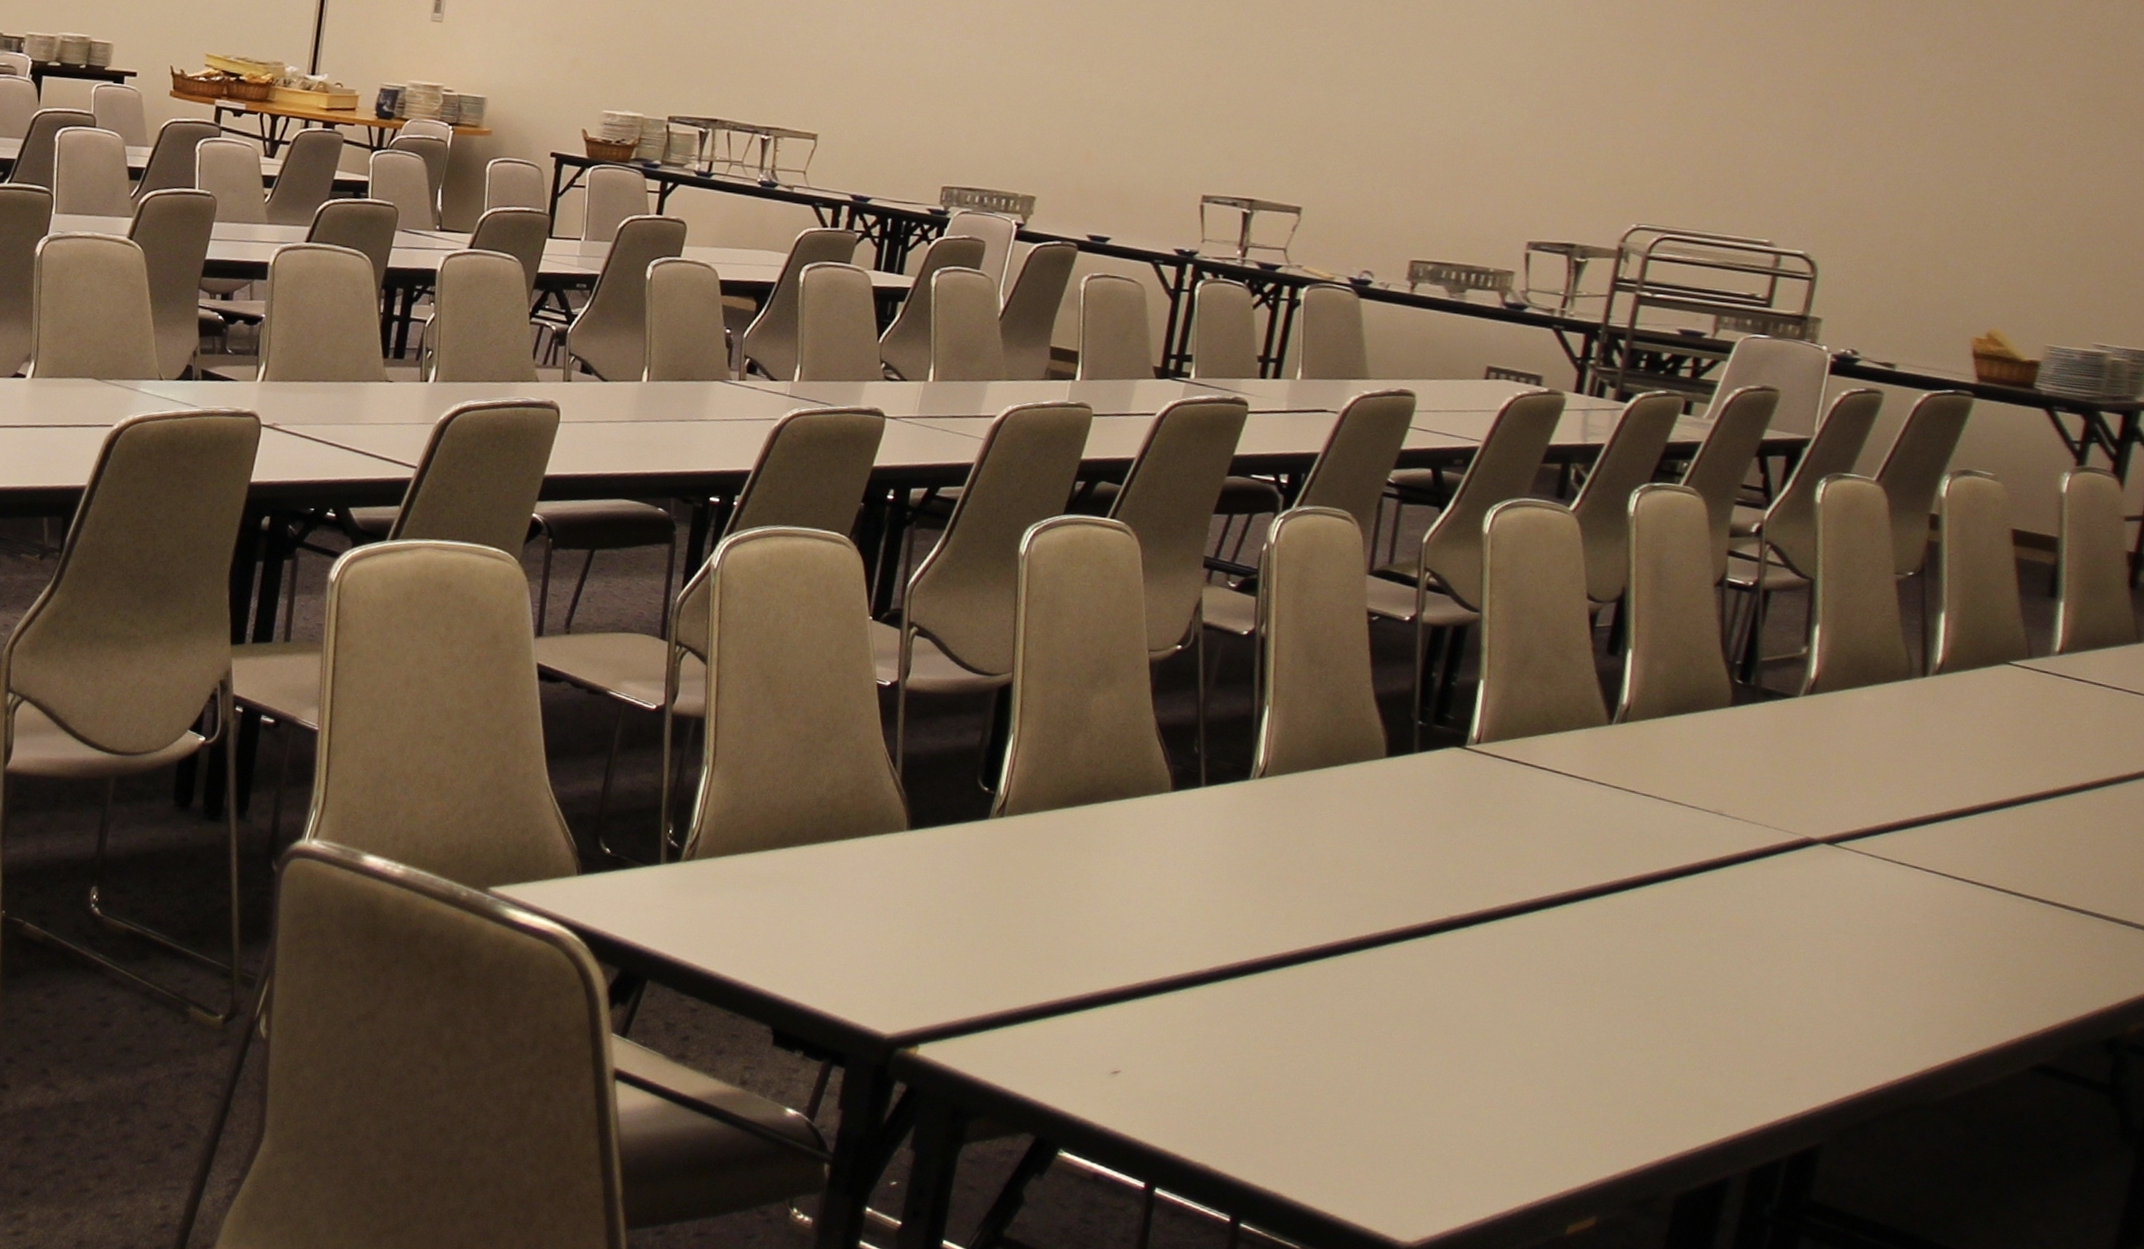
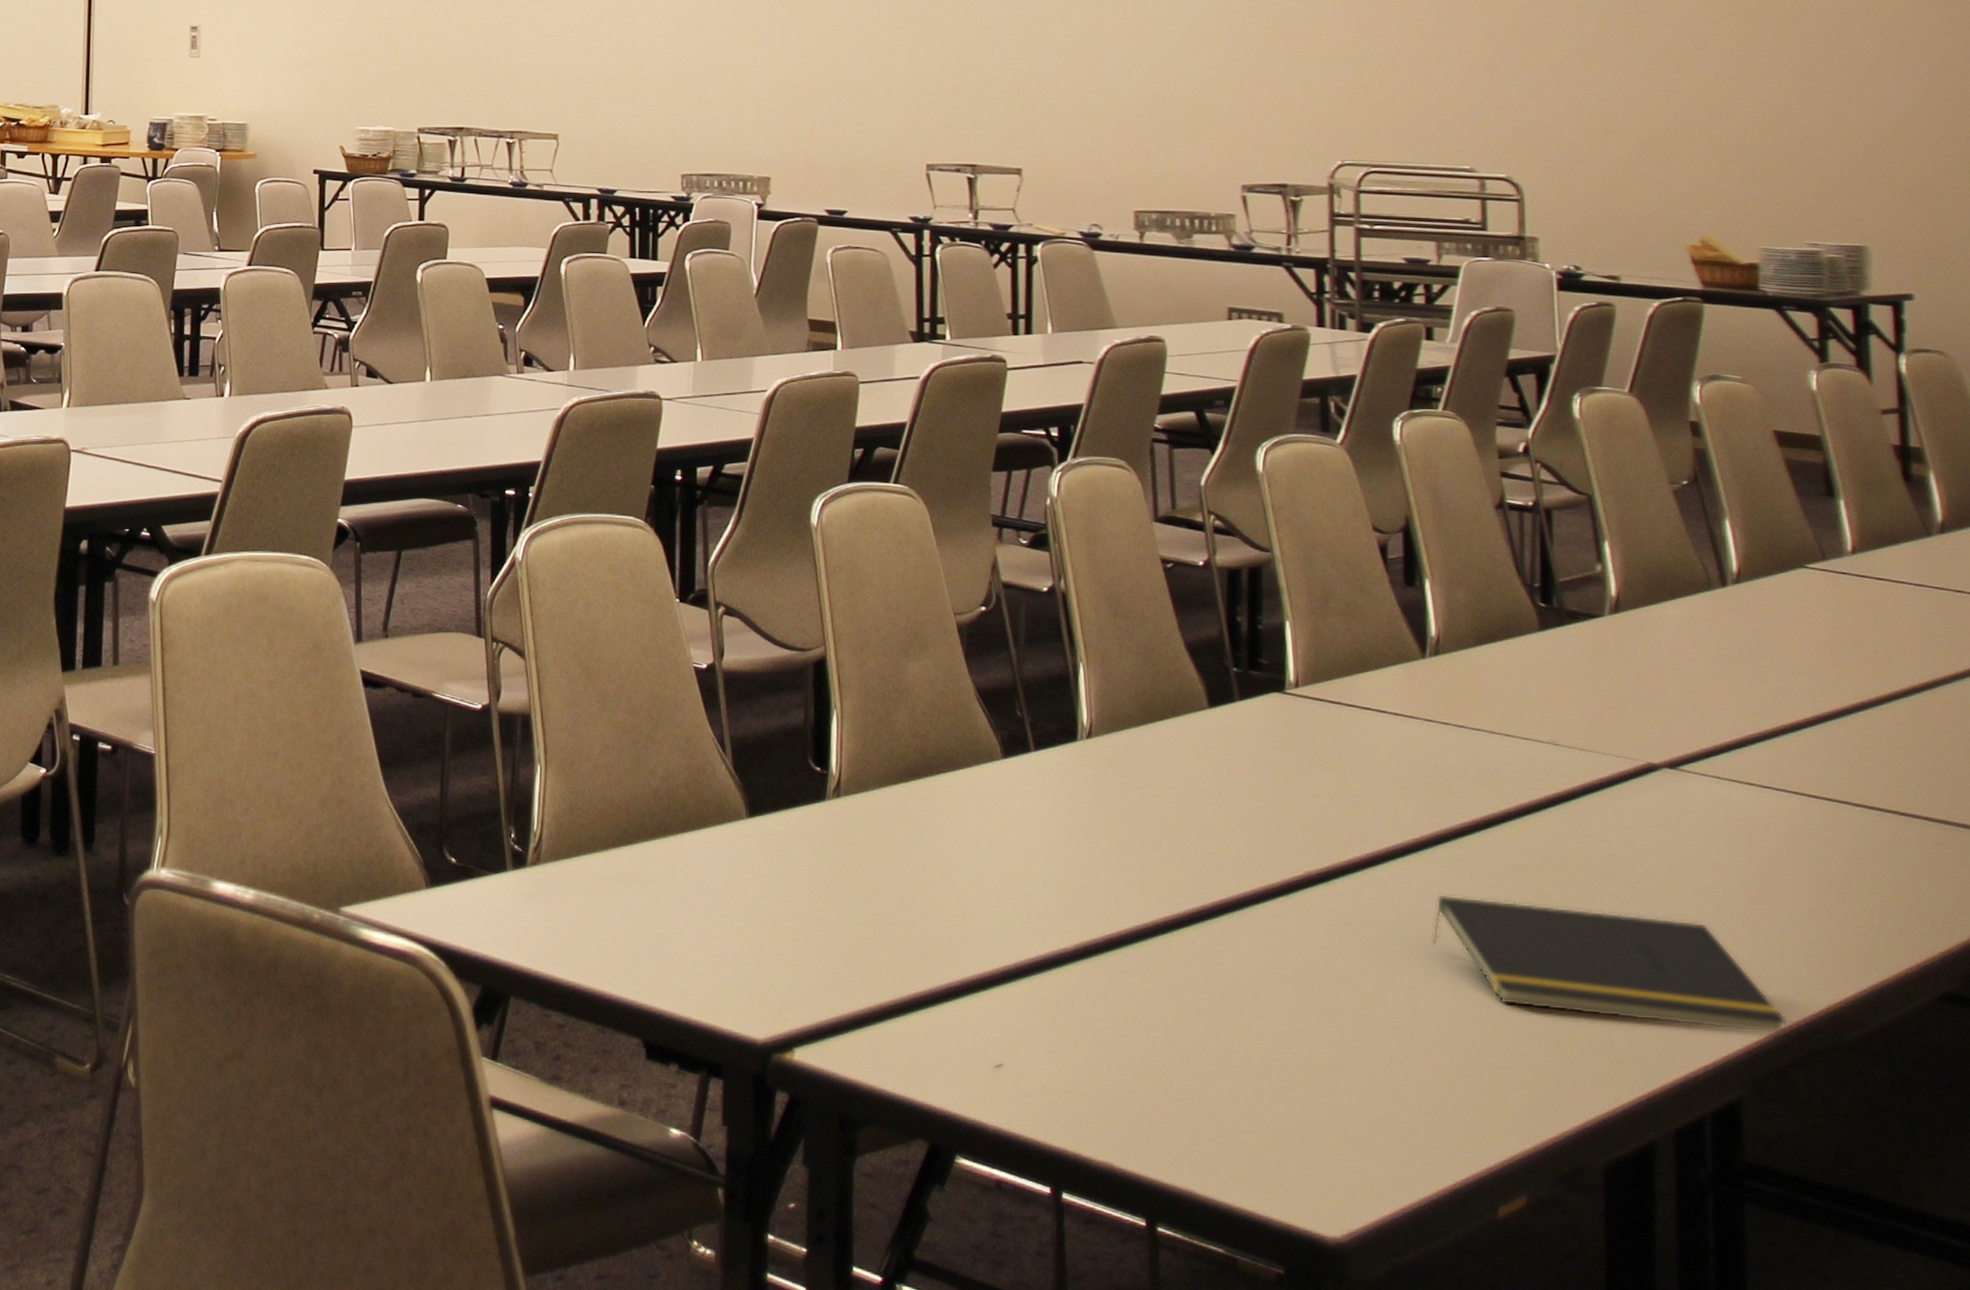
notepad: none [1558,944,1882,1091] -> present [1431,893,1787,1034]

